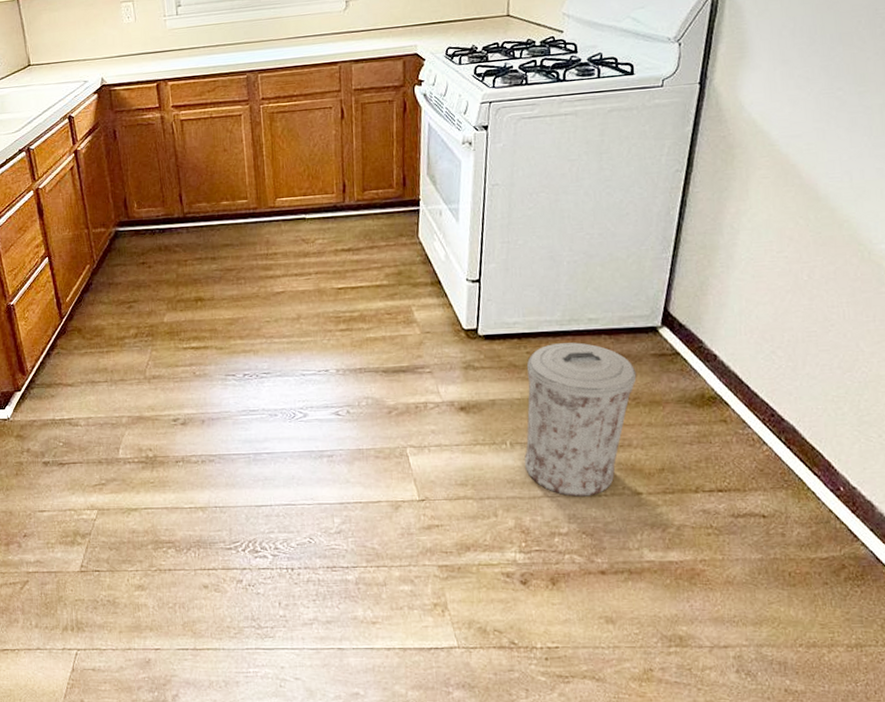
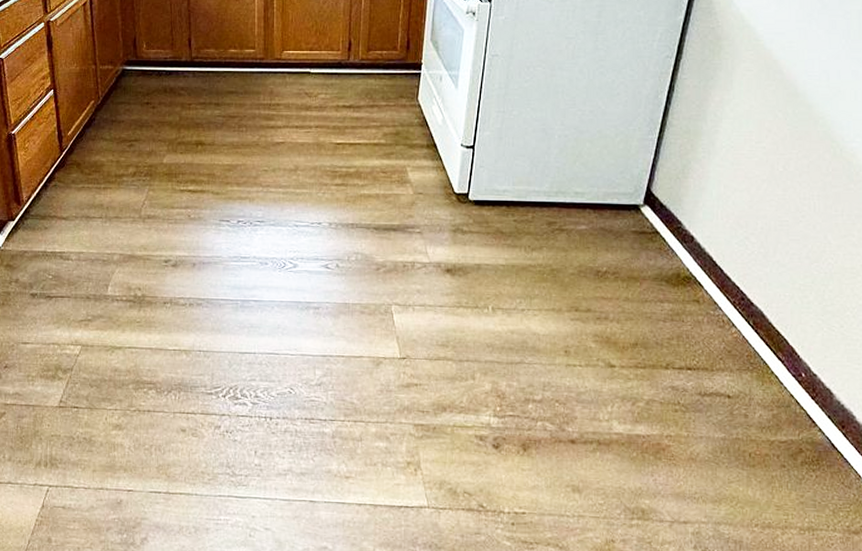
trash can: present [525,342,637,497] -> none [505,214,617,366]

